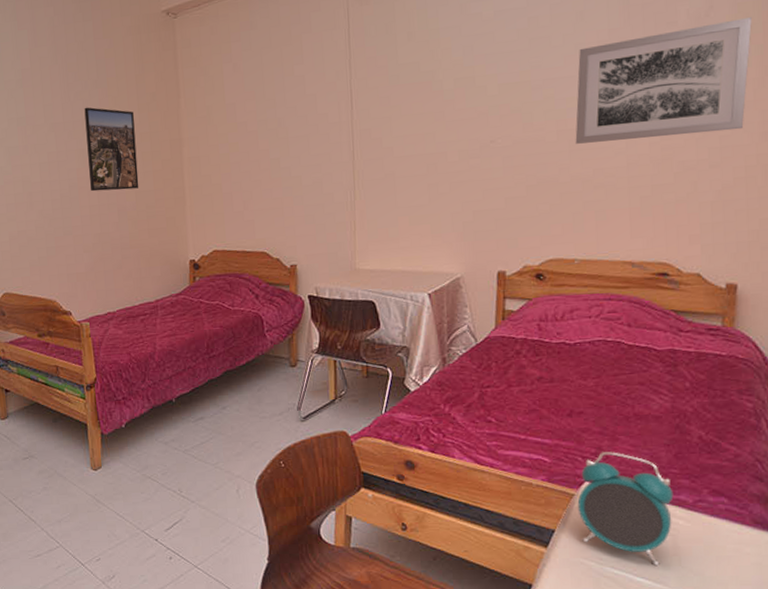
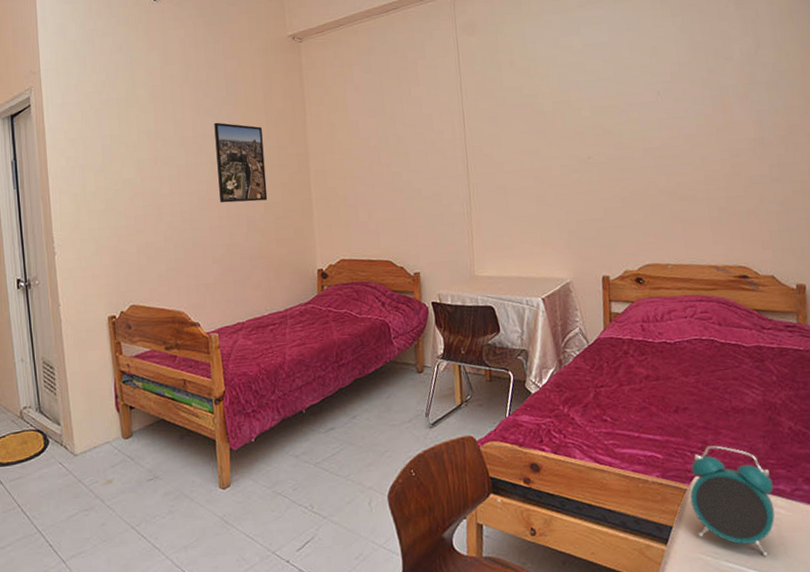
wall art: present [575,16,752,144] -> none [656,55,795,161]

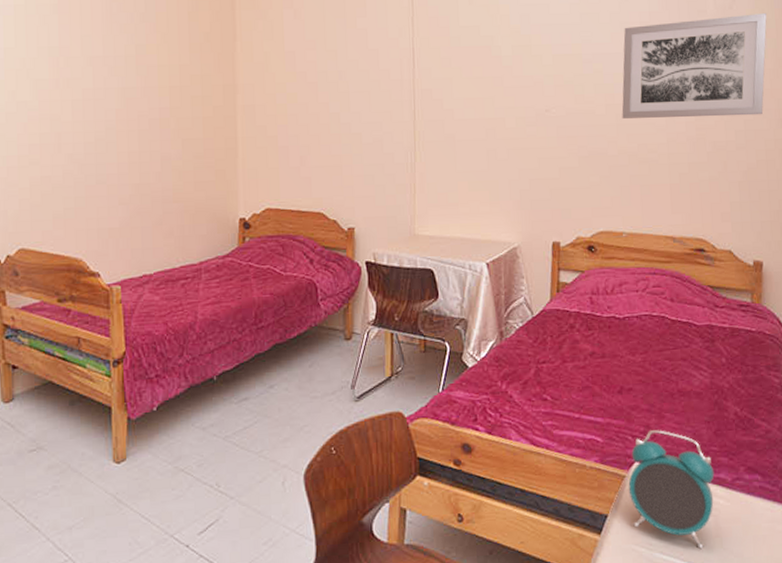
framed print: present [214,122,268,203] -> none [128,42,187,137]
wall art: none [656,55,795,161] -> present [622,12,767,119]

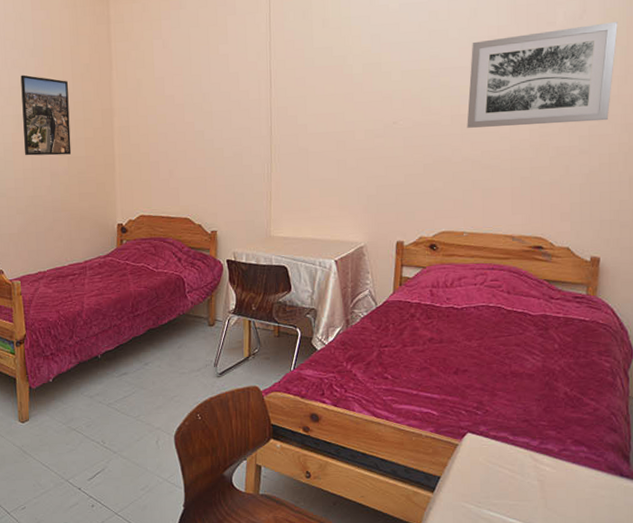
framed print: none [128,42,187,137] -> present [20,74,72,156]
alarm clock: present [628,430,715,550] -> none [460,406,542,509]

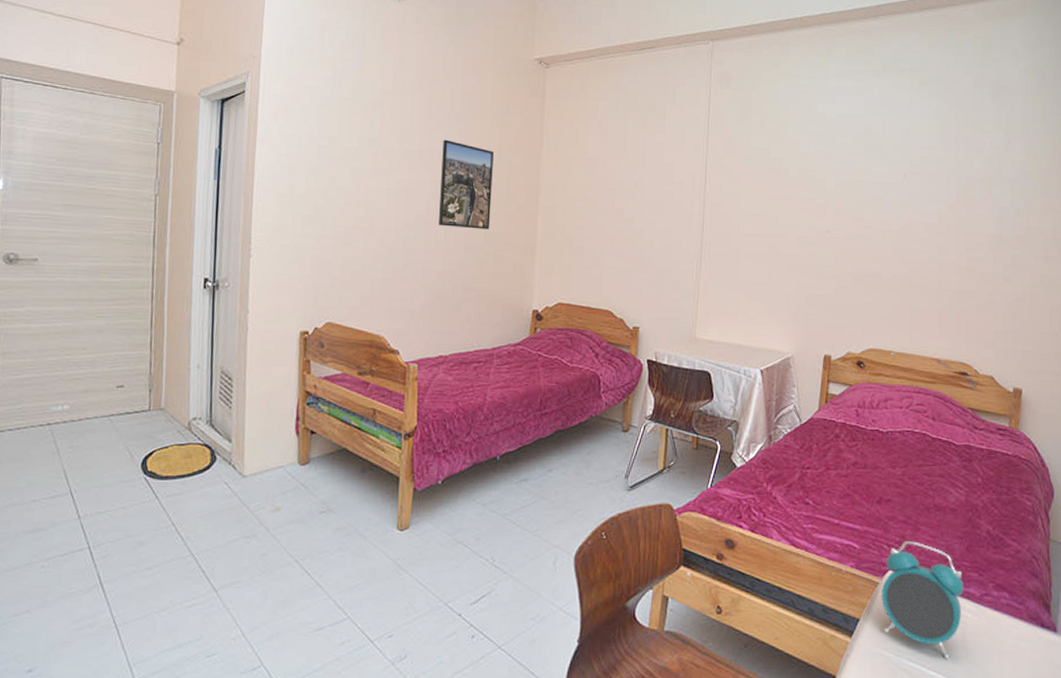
alarm clock: none [460,406,542,509] -> present [881,541,964,660]
wall art: present [467,21,618,128] -> none [897,156,1039,251]

